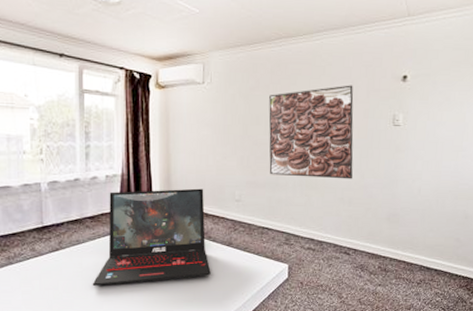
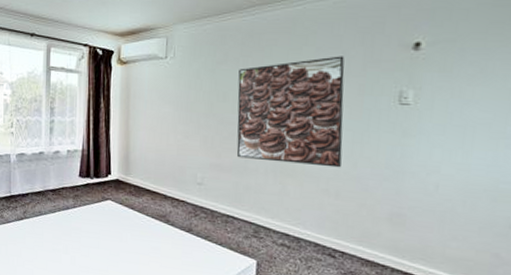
laptop: present [92,188,211,286] -> none [51,166,168,262]

